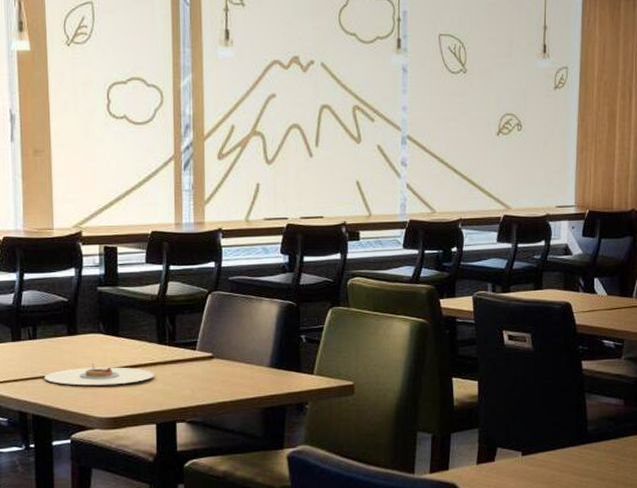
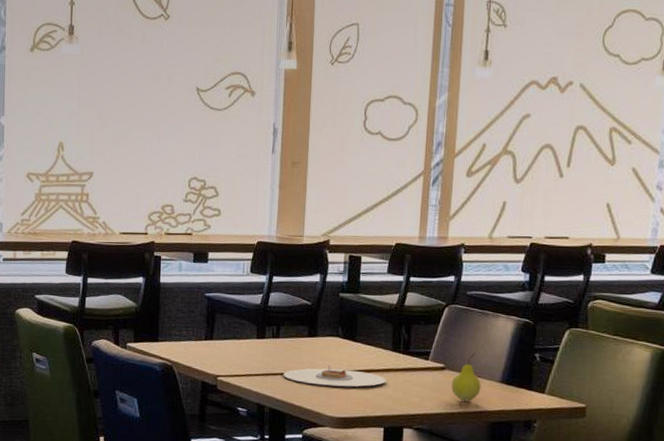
fruit: none [220,339,251,389] -> present [451,353,481,402]

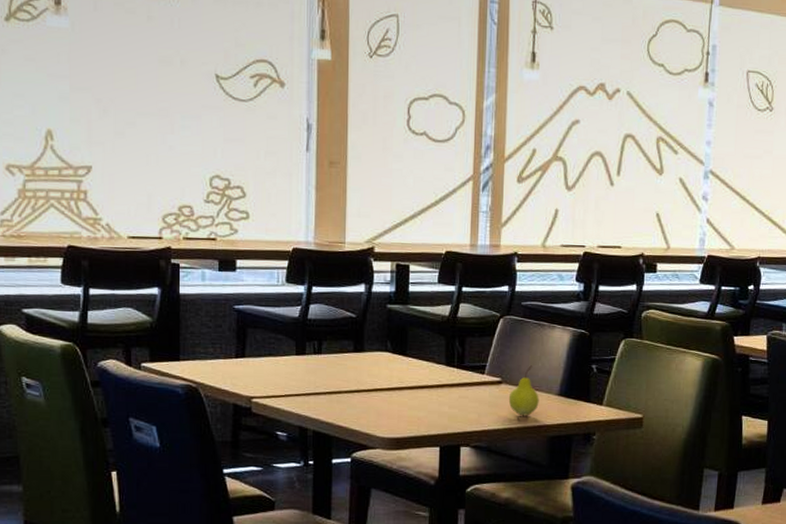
plate: present [283,365,387,387] -> none [327,382,441,405]

